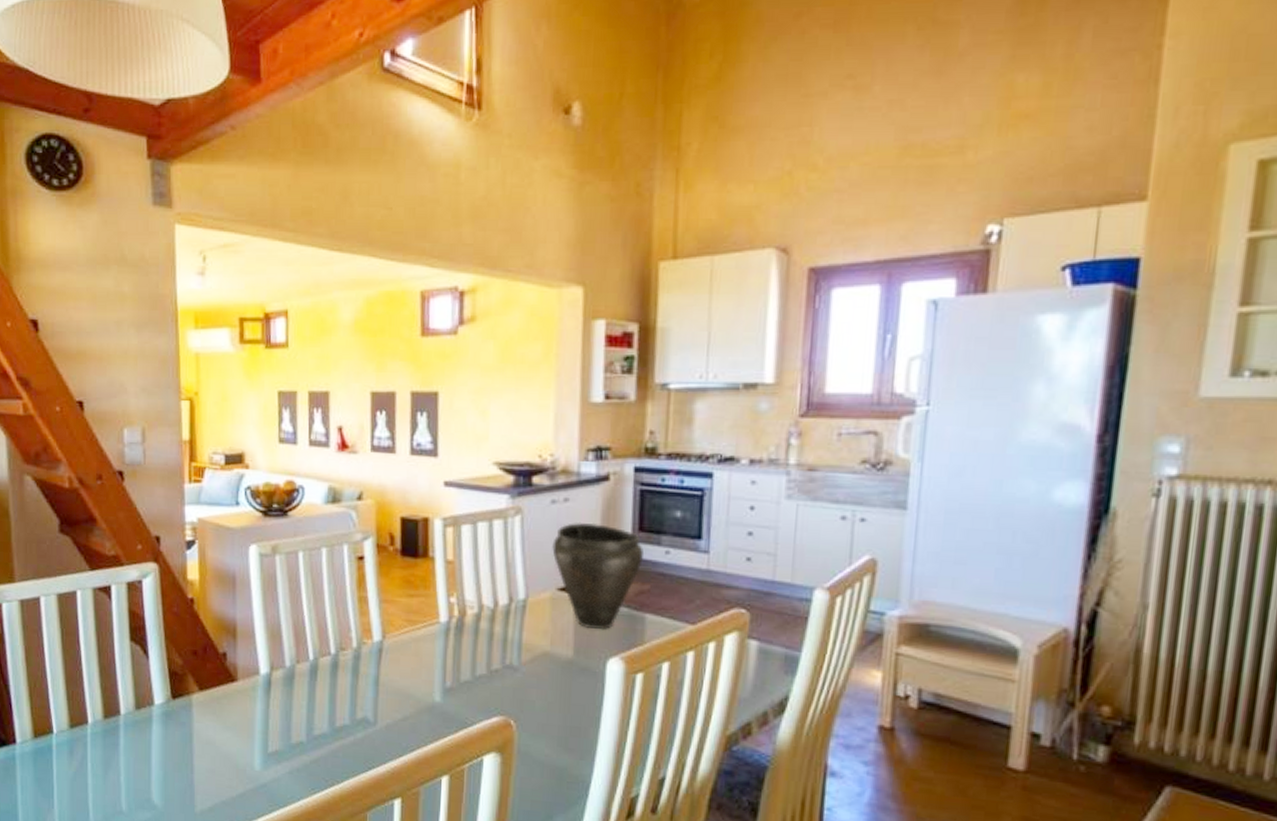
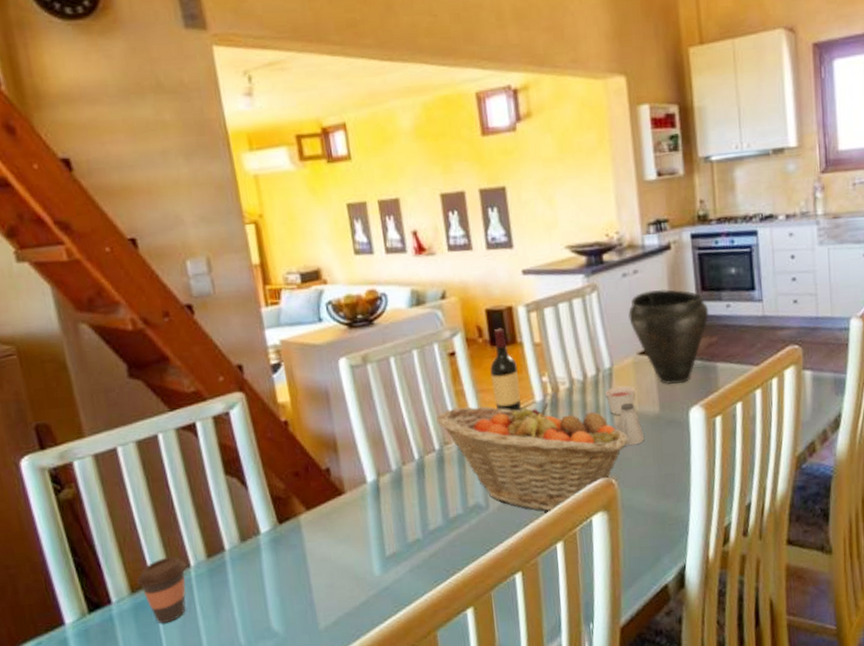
coffee cup: none [40,709,85,773] -> present [136,556,187,624]
fruit basket: none [336,614,535,741] -> present [436,402,629,512]
wine bottle: none [396,538,426,630] -> present [490,327,521,412]
candle: none [515,620,548,652] -> present [605,385,635,415]
saltshaker: none [525,640,553,688] -> present [619,402,645,446]

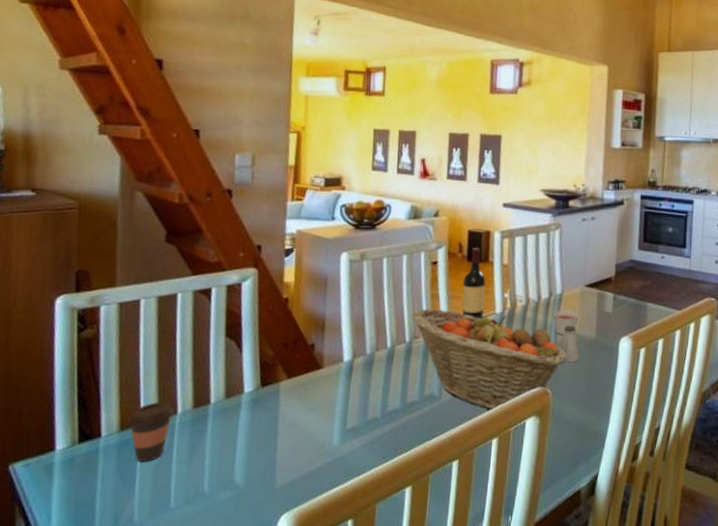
vase: present [628,289,709,384] -> none [582,235,647,316]

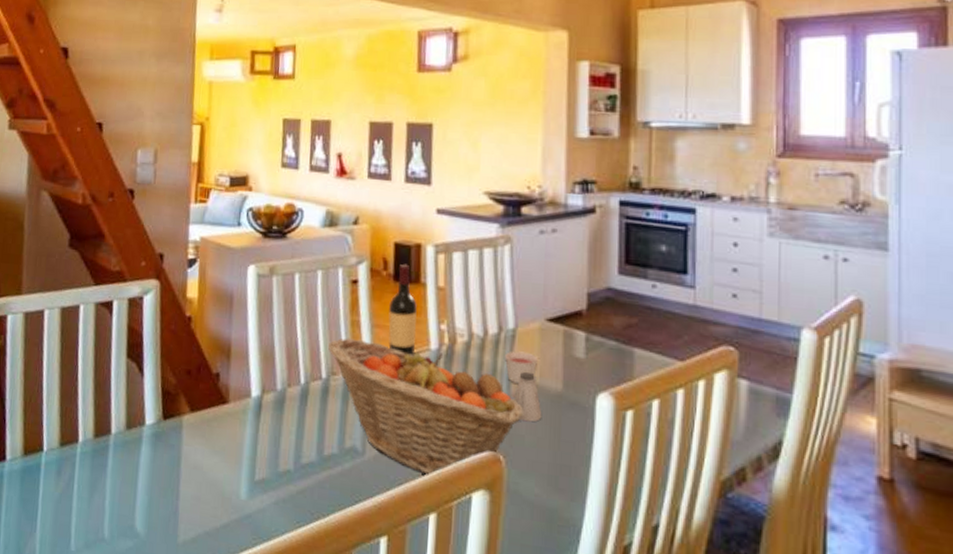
coffee cup: present [127,402,174,463] -> none [31,426,76,494]

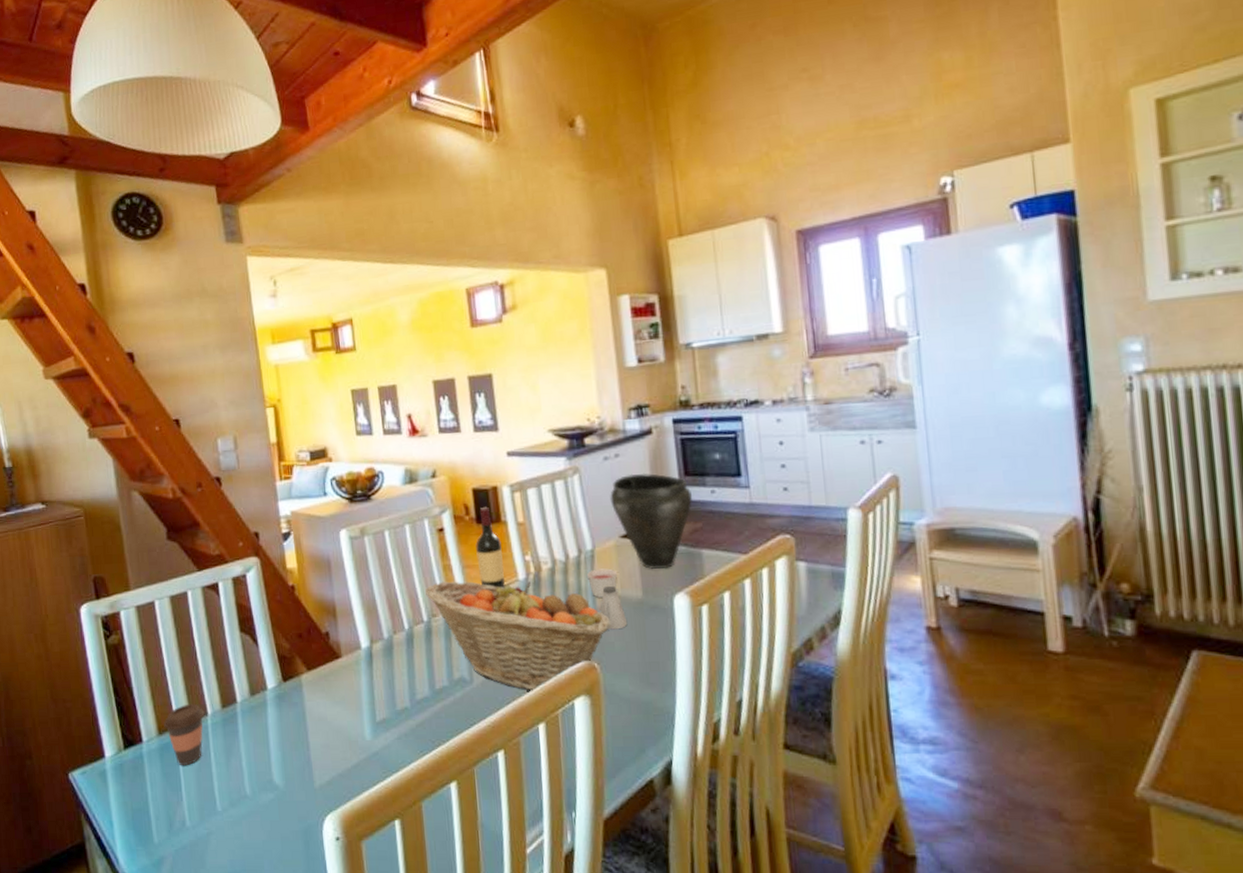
coffee cup: none [31,426,76,494] -> present [164,703,205,766]
vase: none [541,252,632,364] -> present [610,473,693,570]

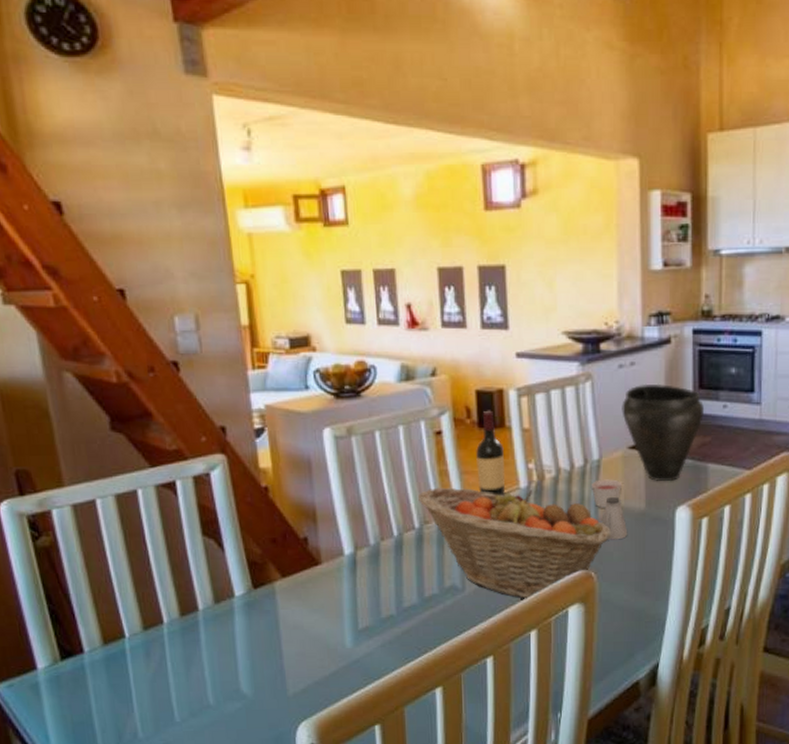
coffee cup: present [164,703,205,766] -> none [109,611,160,677]

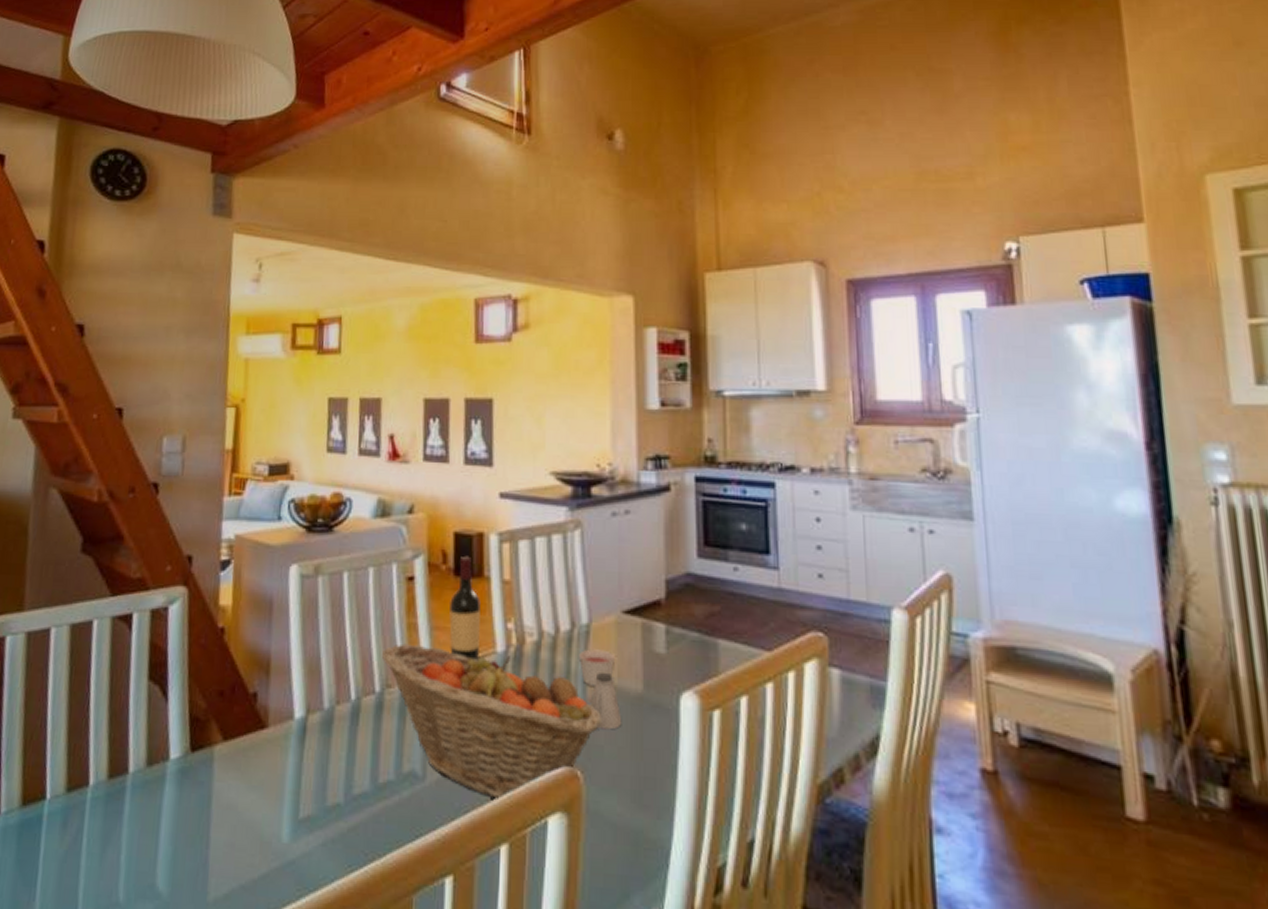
vase: present [622,383,705,482] -> none [615,536,712,659]

